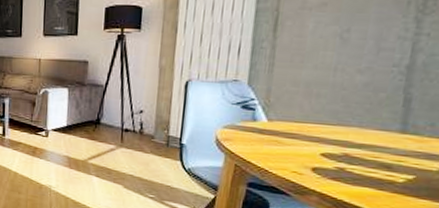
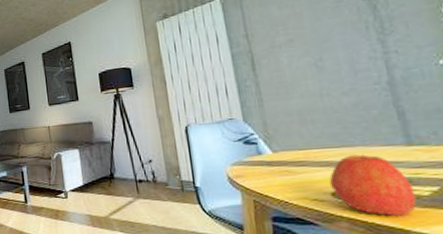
apple: none [314,134,392,198] -> present [329,154,417,216]

